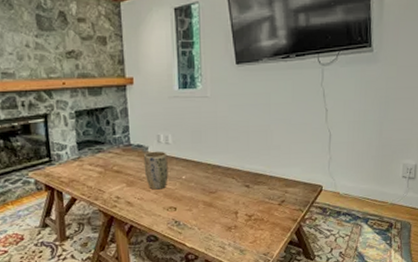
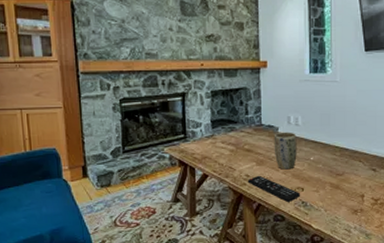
remote control: none [118,196,173,222] -> present [247,175,300,202]

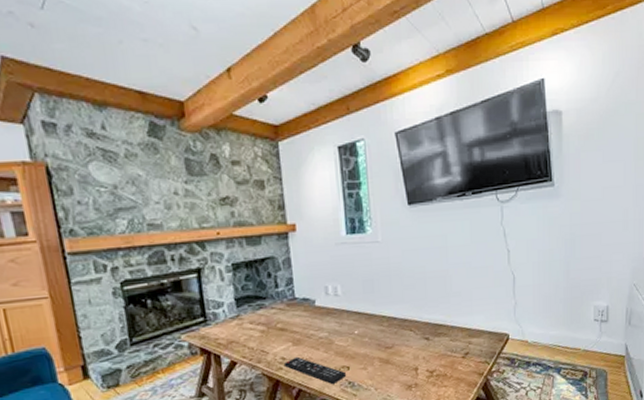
plant pot: present [274,132,297,170] -> none [310,304,339,348]

